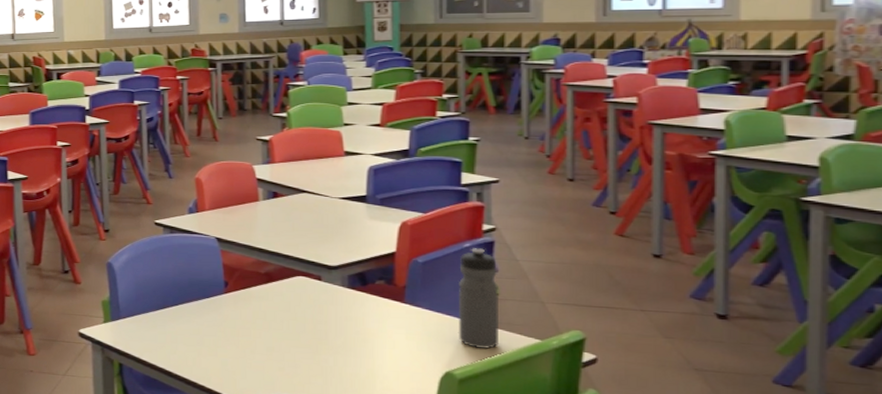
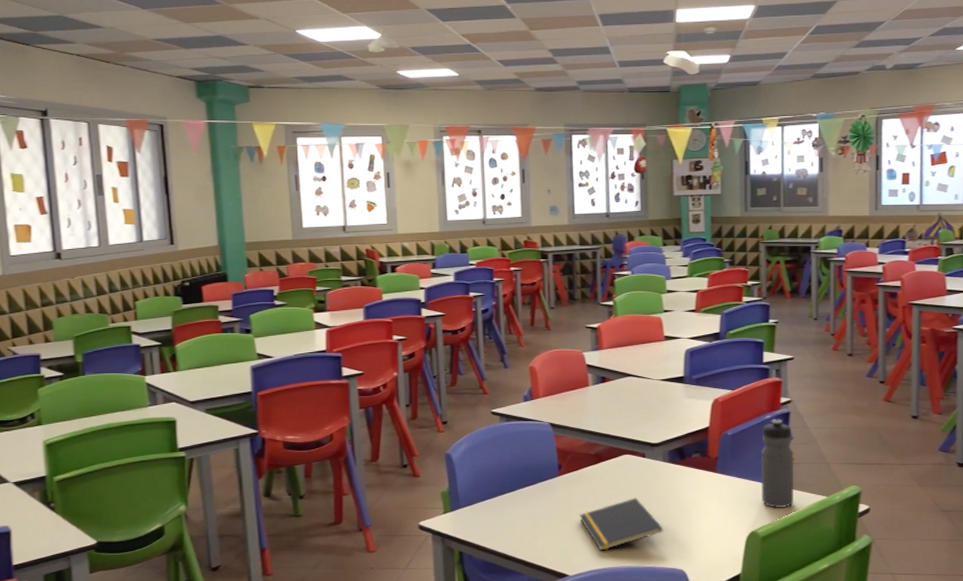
notepad: none [247,323,342,377] -> present [579,498,664,551]

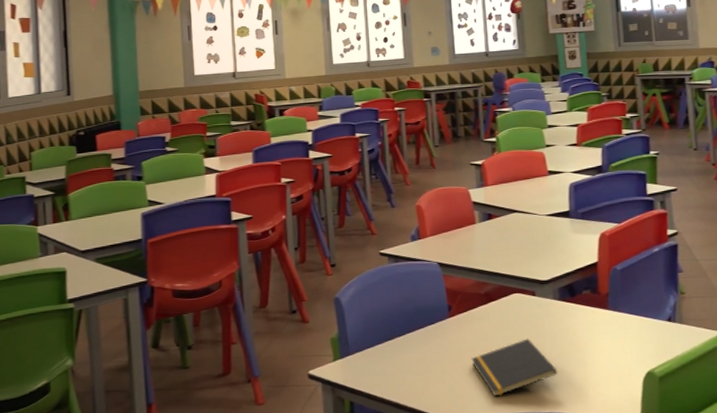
water bottle: present [761,419,795,509] -> none [651,252,690,346]

